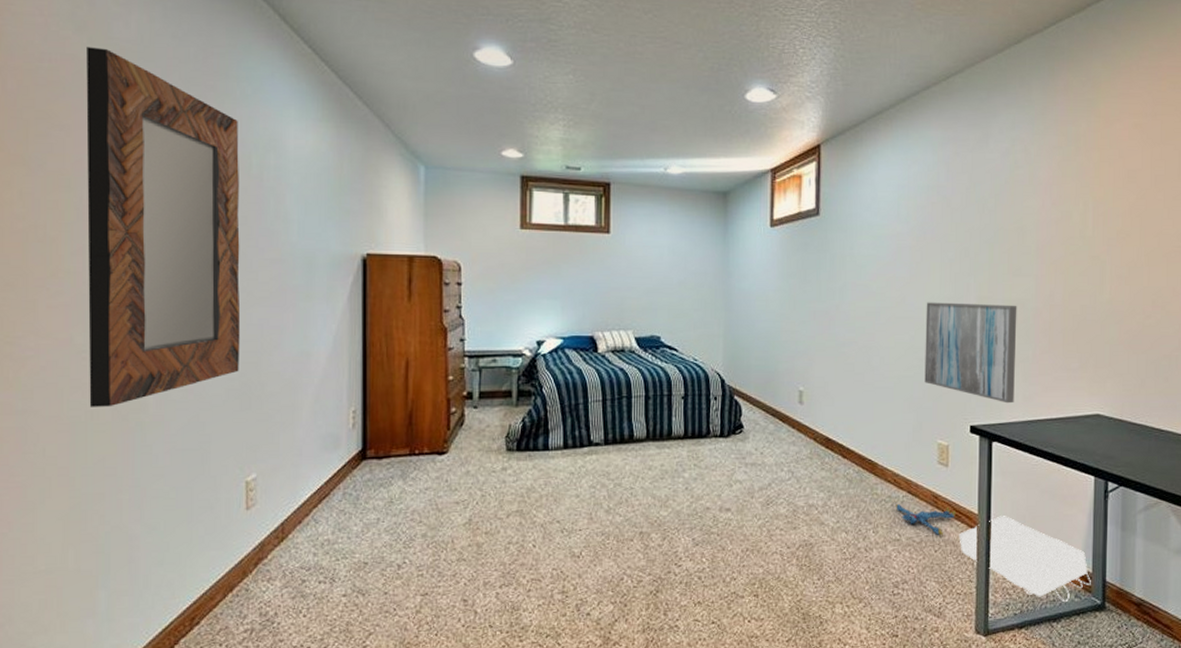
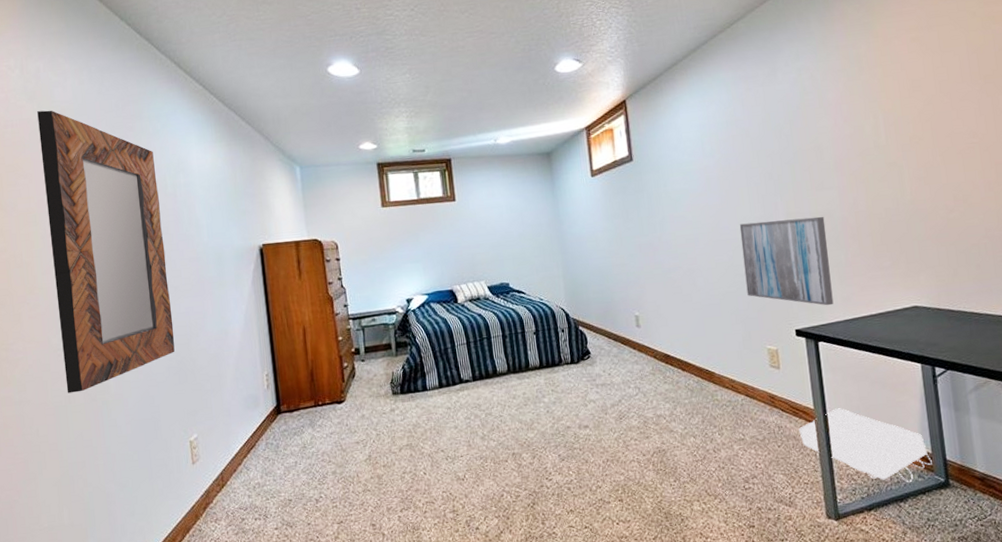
plush toy: present [895,503,956,535] -> none [736,405,793,432]

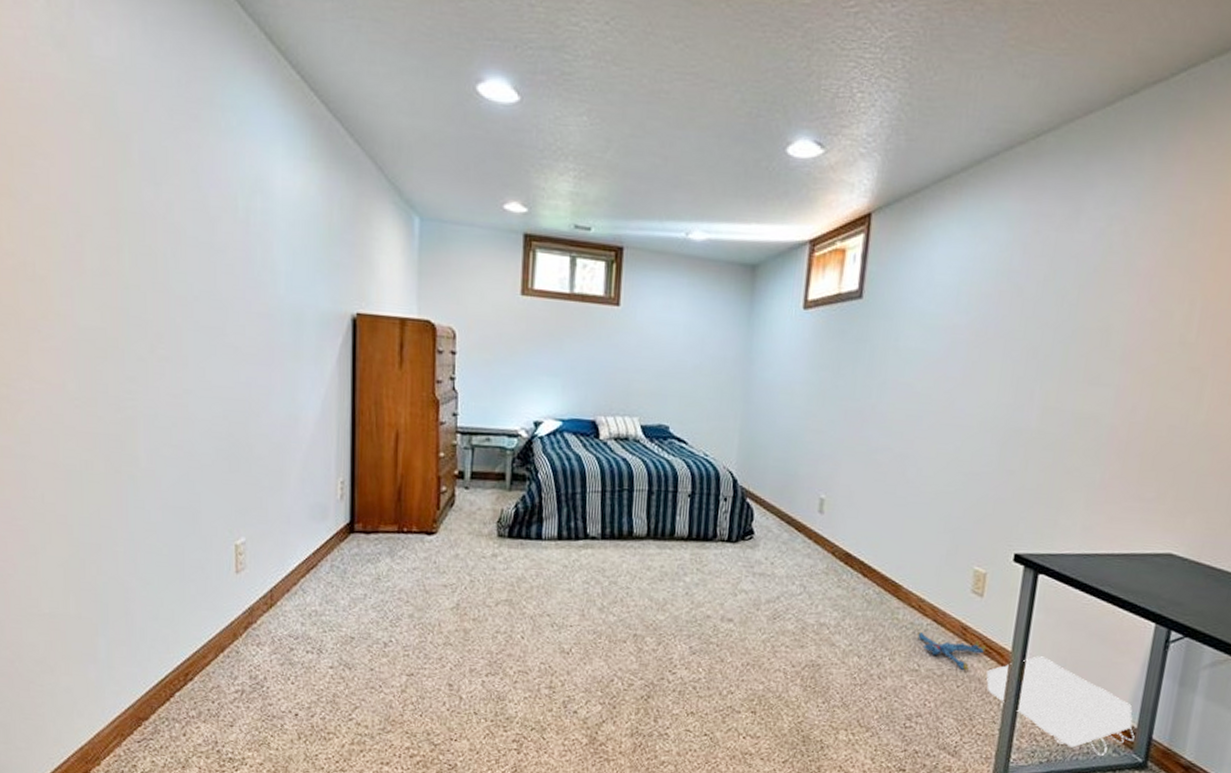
home mirror: present [37,110,175,393] -> none [67,66,228,458]
plush toy: none [736,405,793,432] -> present [917,631,986,670]
wall art: present [739,216,834,306] -> none [966,409,1089,533]

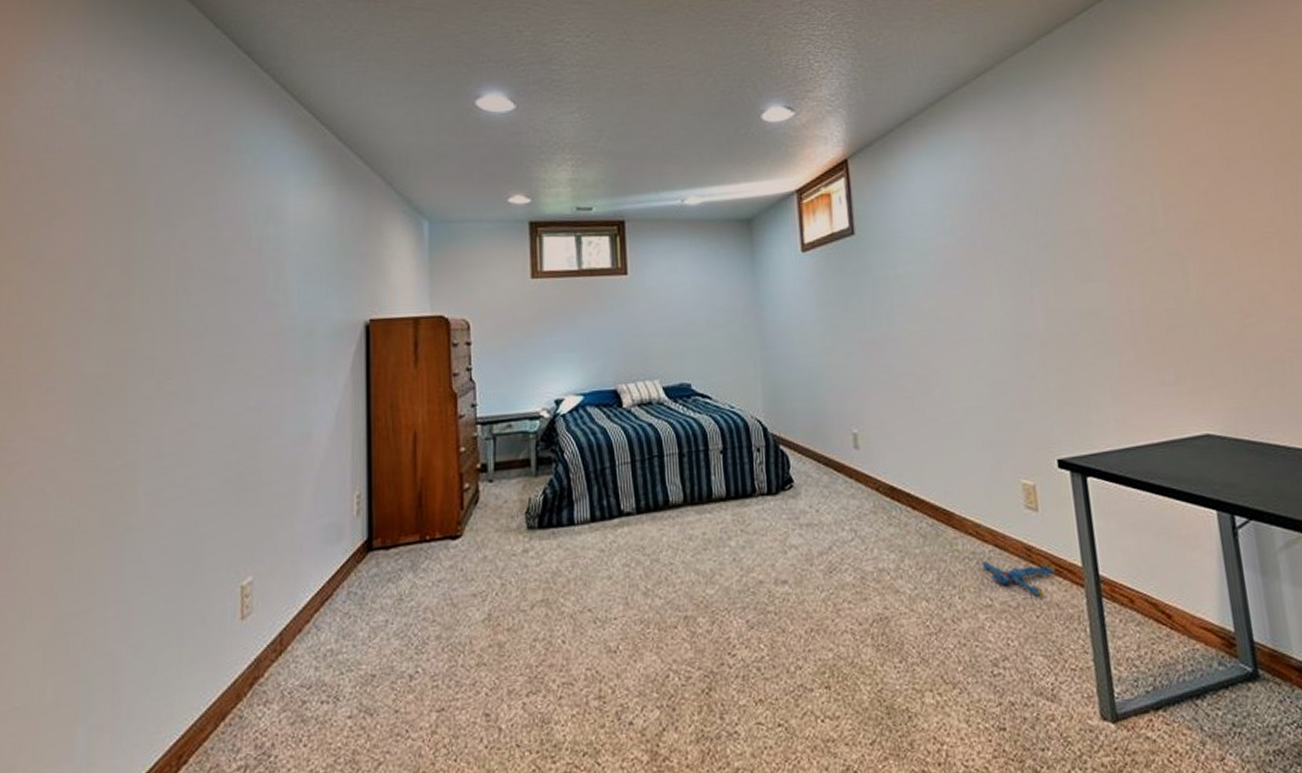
bag: present [986,656,1135,756] -> none [1063,566,1236,672]

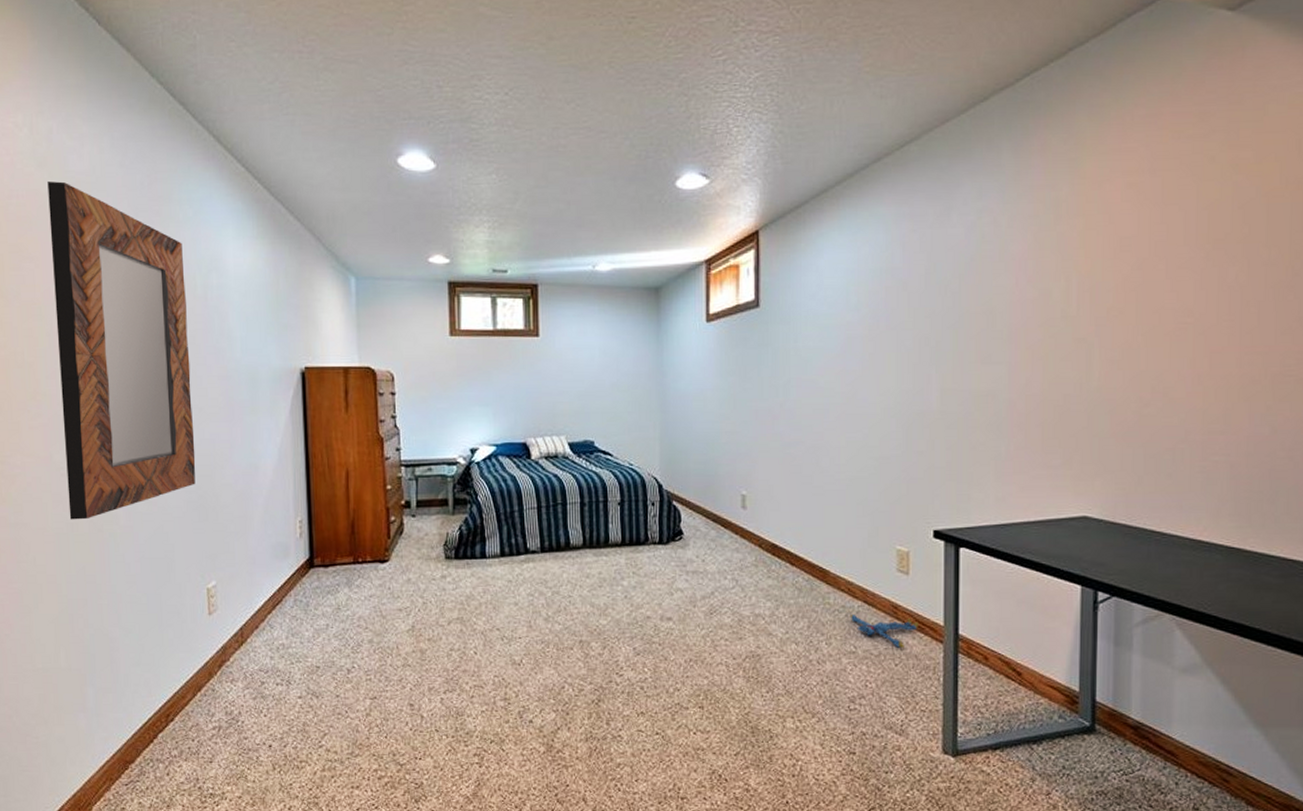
home mirror: none [77,133,238,513] -> present [47,181,196,520]

